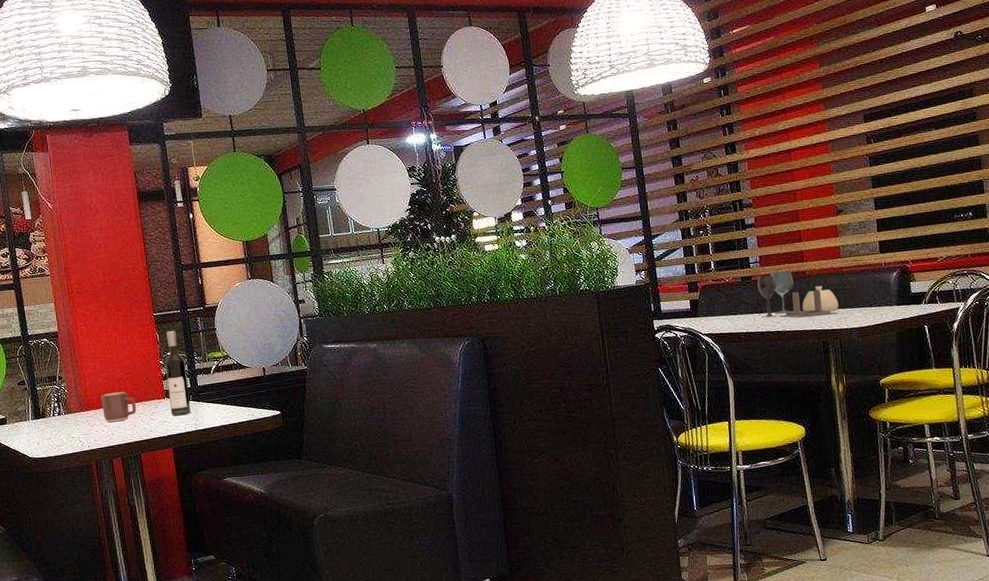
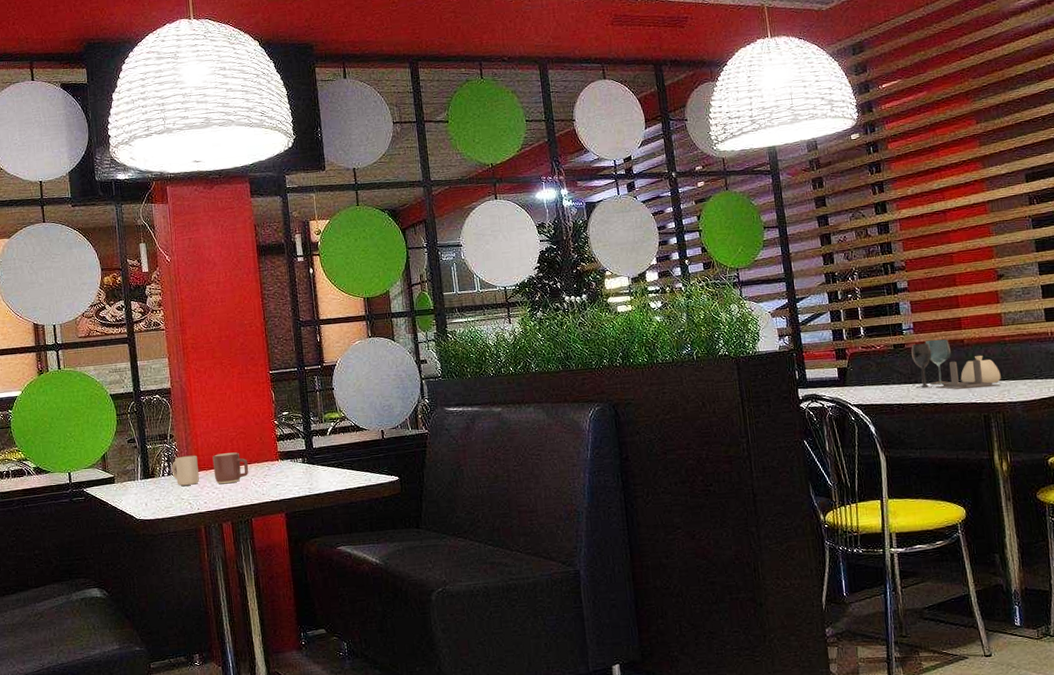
cup: none [62,395,89,425] -> present [172,455,199,486]
bottle: present [165,330,191,417] -> none [279,389,305,480]

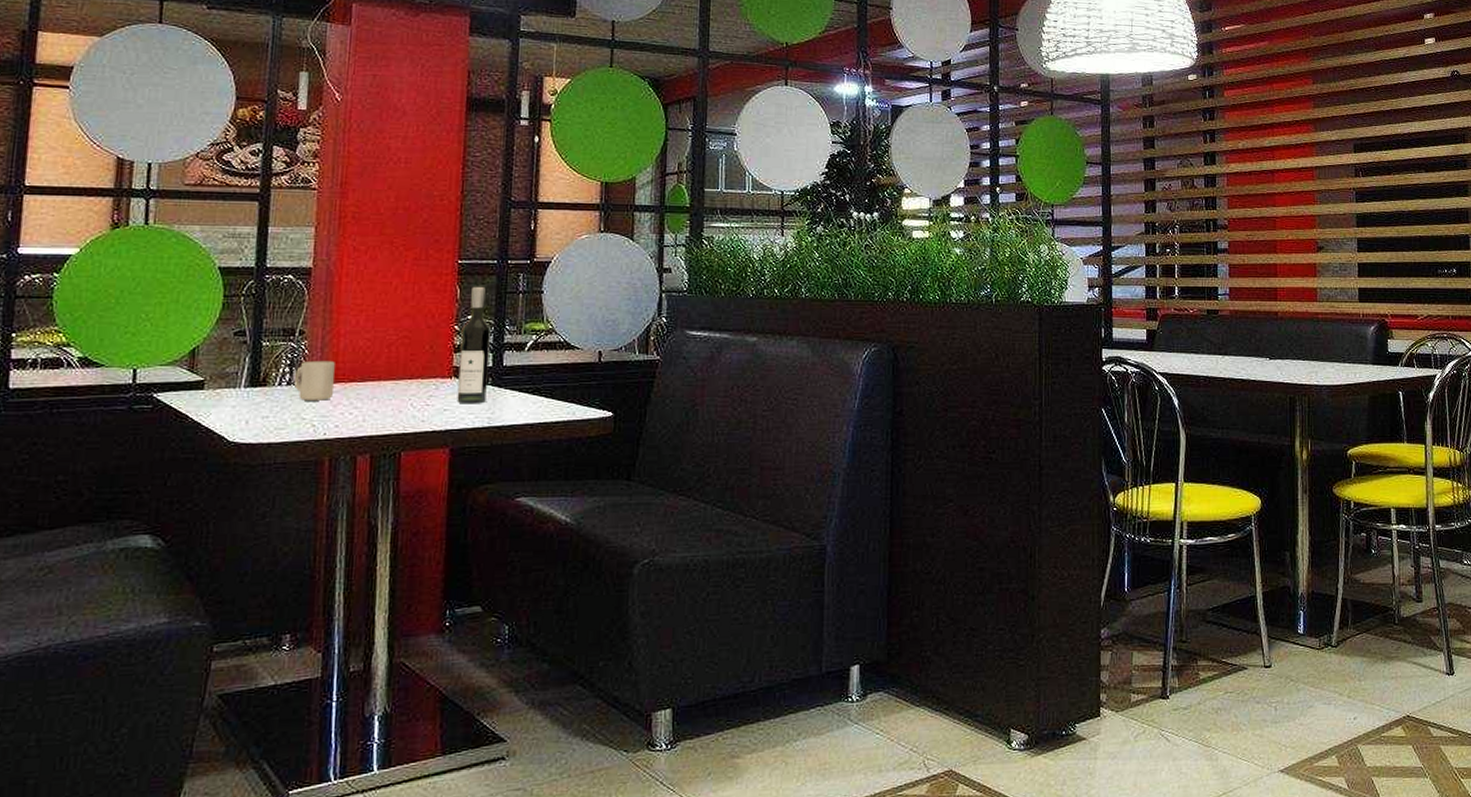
mug: present [212,452,249,485] -> none [355,362,408,403]
bottle: none [279,389,305,480] -> present [457,286,491,404]
wine glass: present [911,343,934,389] -> none [1225,312,1245,362]
wine glass: present [925,339,952,386] -> none [1239,309,1265,359]
napkin holder: present [936,359,1001,390] -> none [1245,334,1309,367]
sugar bowl: present [960,355,1001,384] -> none [1271,330,1310,363]

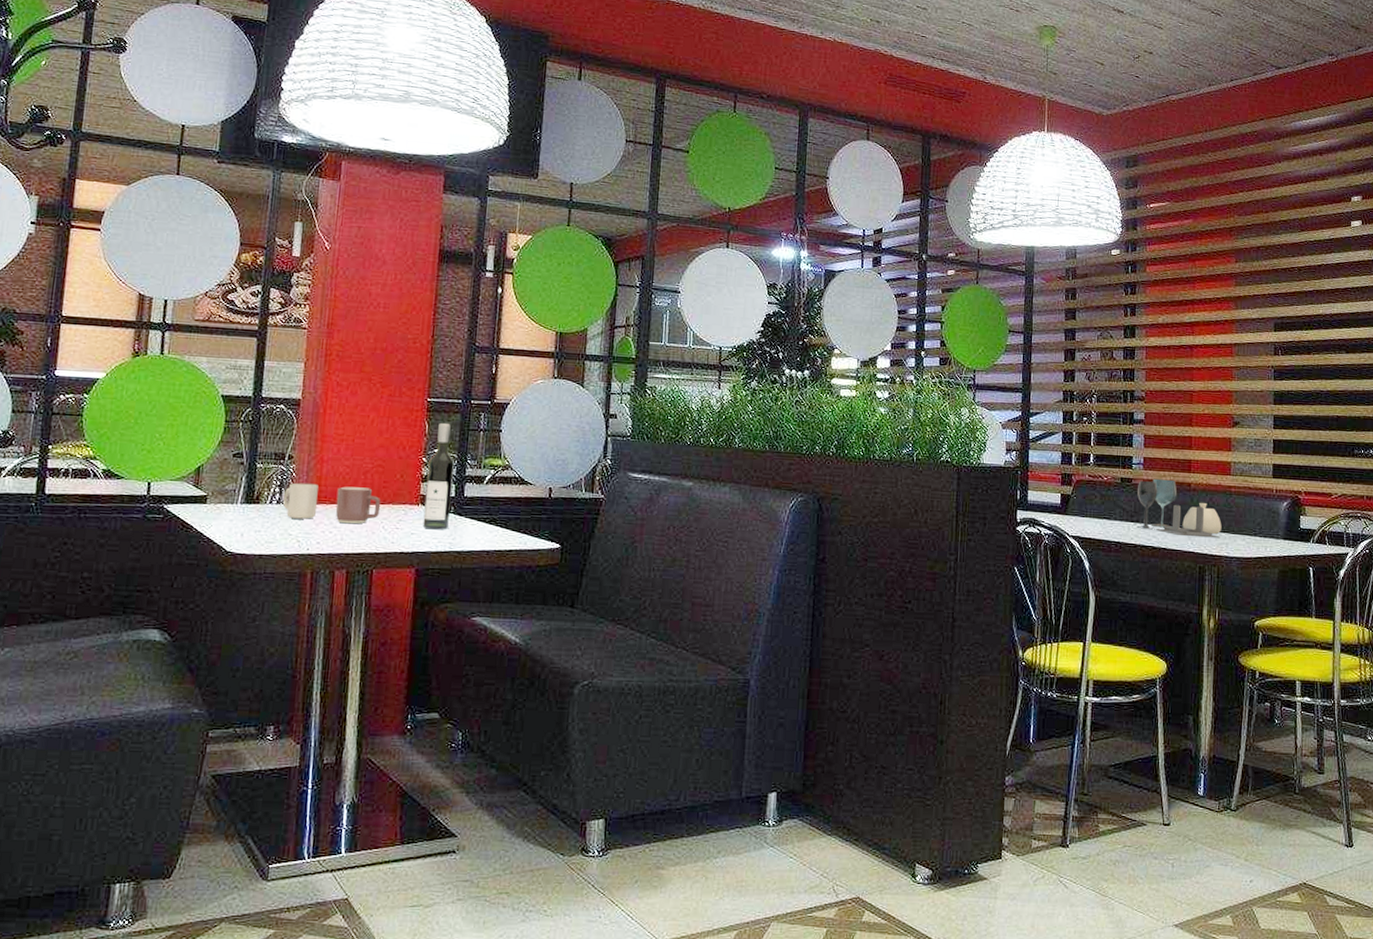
mug: none [355,362,408,403] -> present [335,486,381,524]
wine glass: none [1225,312,1245,362] -> present [1136,481,1158,530]
wine glass: none [1239,309,1265,359] -> present [1150,478,1178,528]
napkin holder: none [1245,334,1309,367] -> present [1156,504,1220,538]
sugar bowl: none [1271,330,1310,363] -> present [1182,502,1222,535]

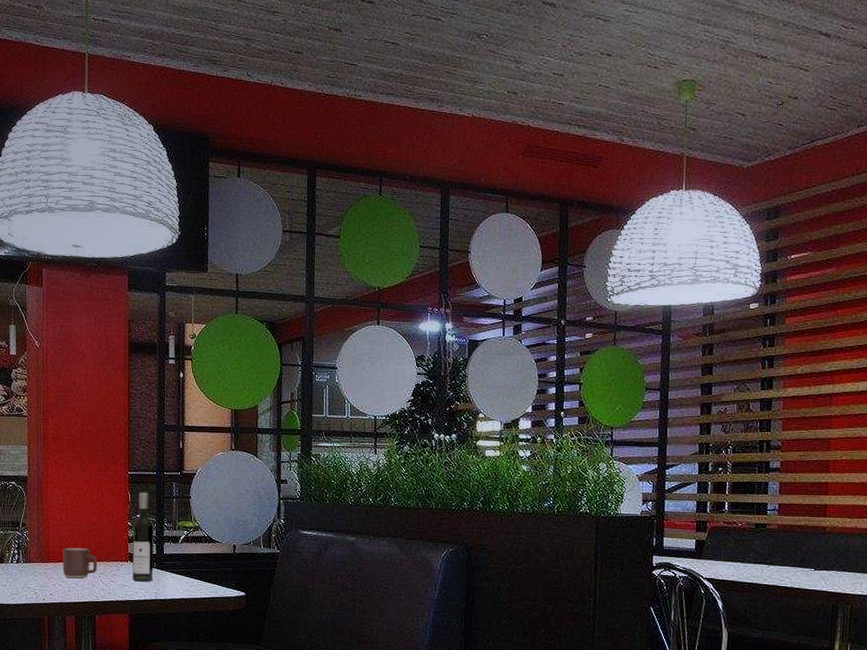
cup: present [283,483,318,519] -> none [21,545,47,575]
wine glass: present [1136,481,1158,530] -> none [770,526,792,571]
wine glass: present [1150,478,1178,528] -> none [784,523,812,570]
napkin holder: present [1156,504,1220,538] -> none [790,547,855,578]
sugar bowl: present [1182,502,1222,535] -> none [816,544,857,575]

